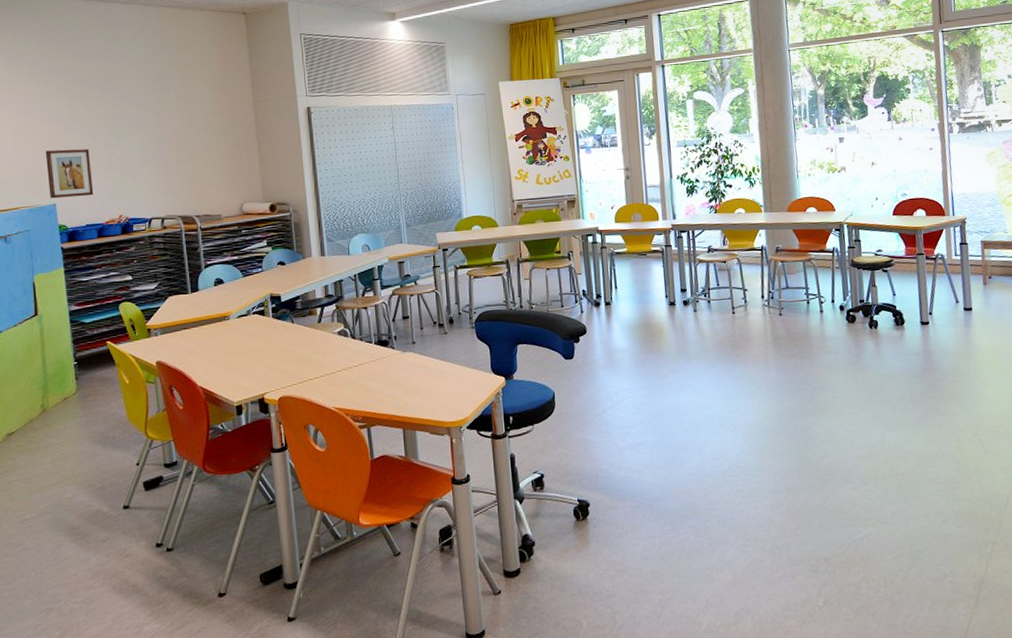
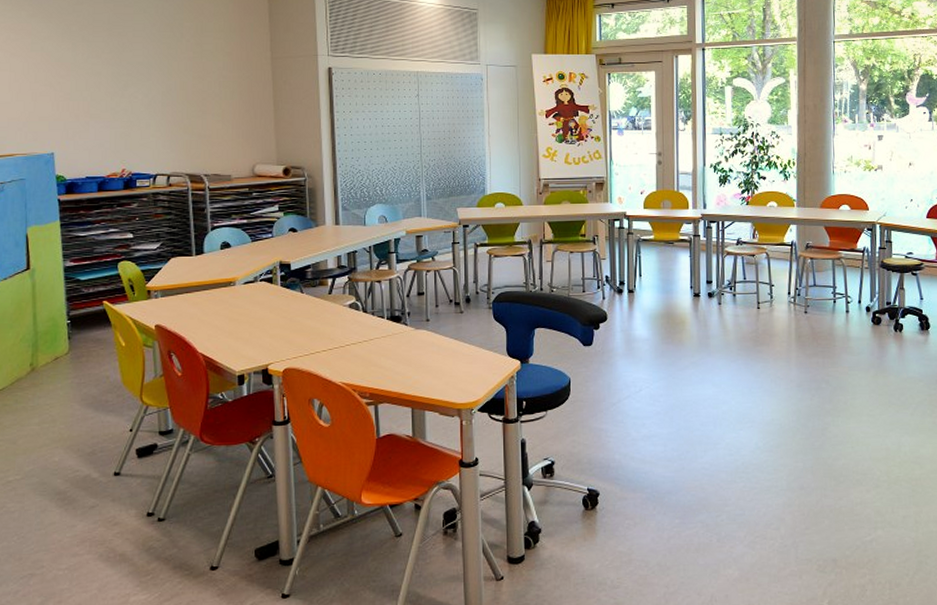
wall art: present [45,149,94,199] -> none [44,95,95,147]

